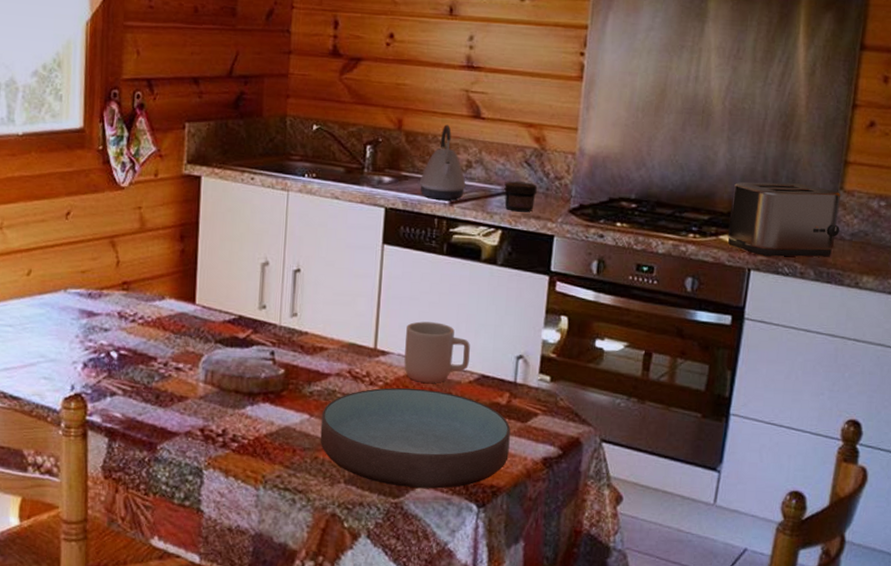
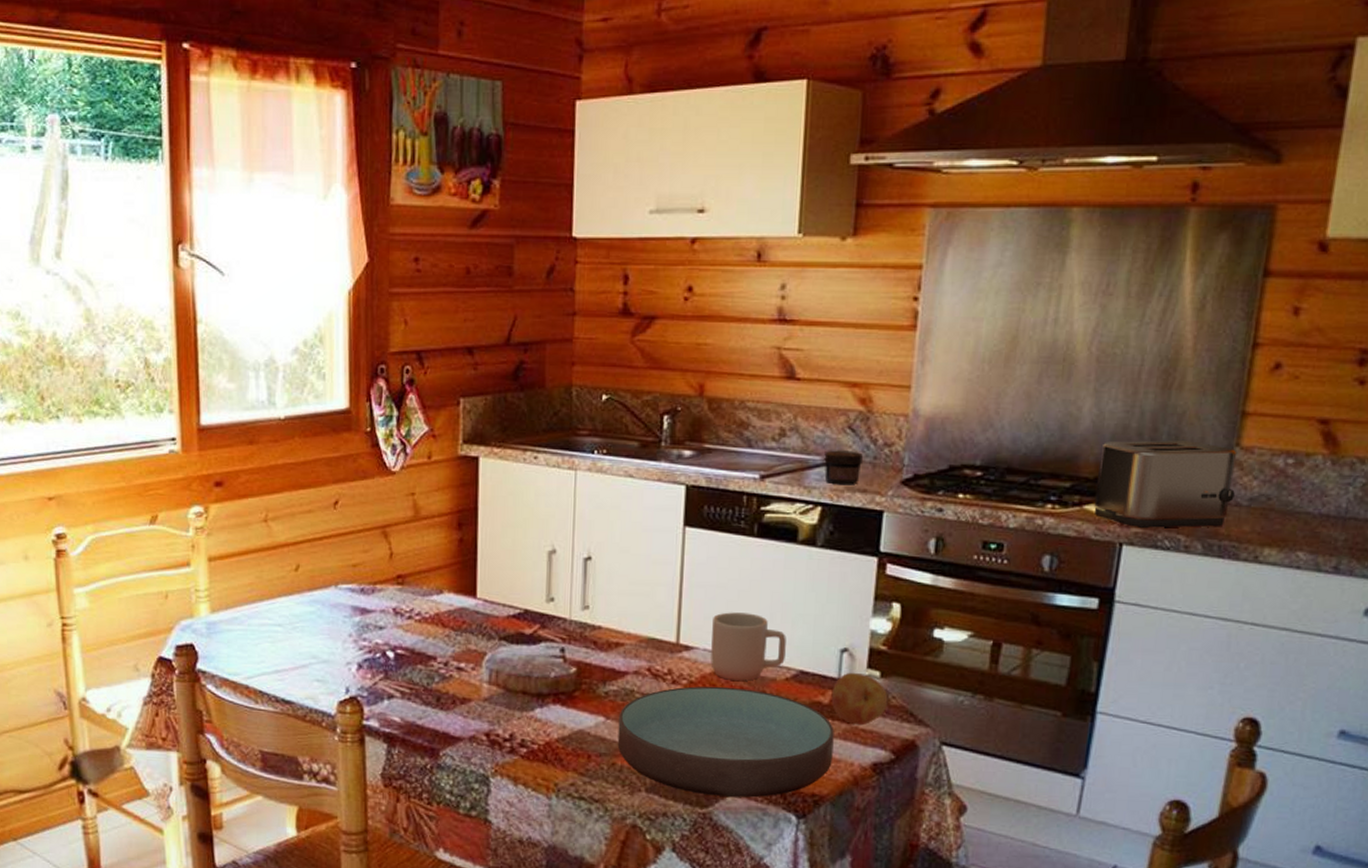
kettle: present [419,124,466,201] -> none [724,388,779,475]
fruit: none [508,376,557,424] -> present [831,672,888,726]

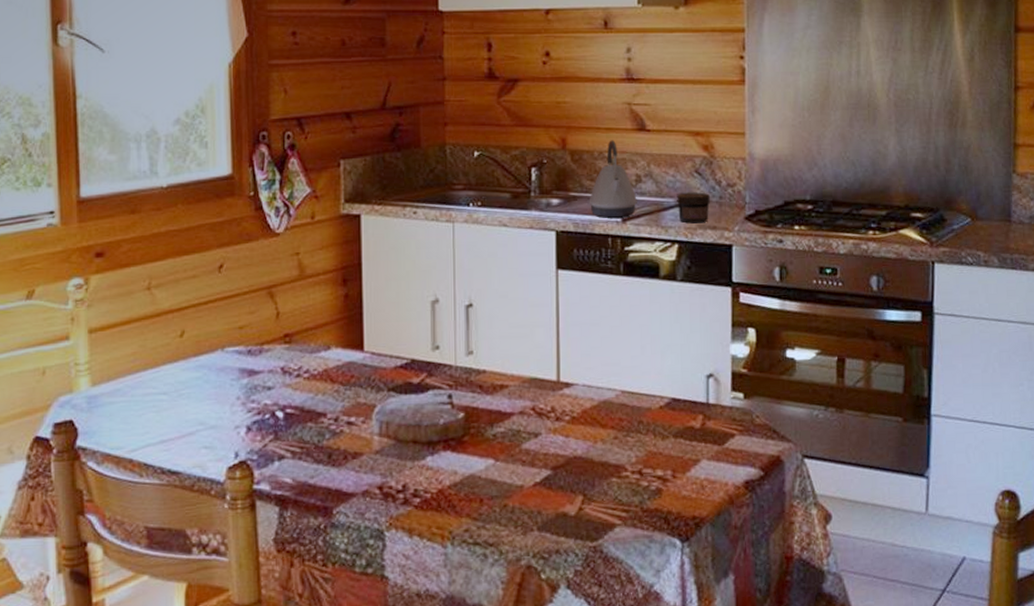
bowl: present [617,686,834,798] -> none [507,419,709,528]
mug: present [710,612,786,681] -> none [589,347,658,413]
kettle: none [724,388,779,475] -> present [589,140,637,218]
fruit: present [831,672,888,726] -> none [702,395,753,446]
toaster: present [1094,440,1237,529] -> none [907,170,1018,248]

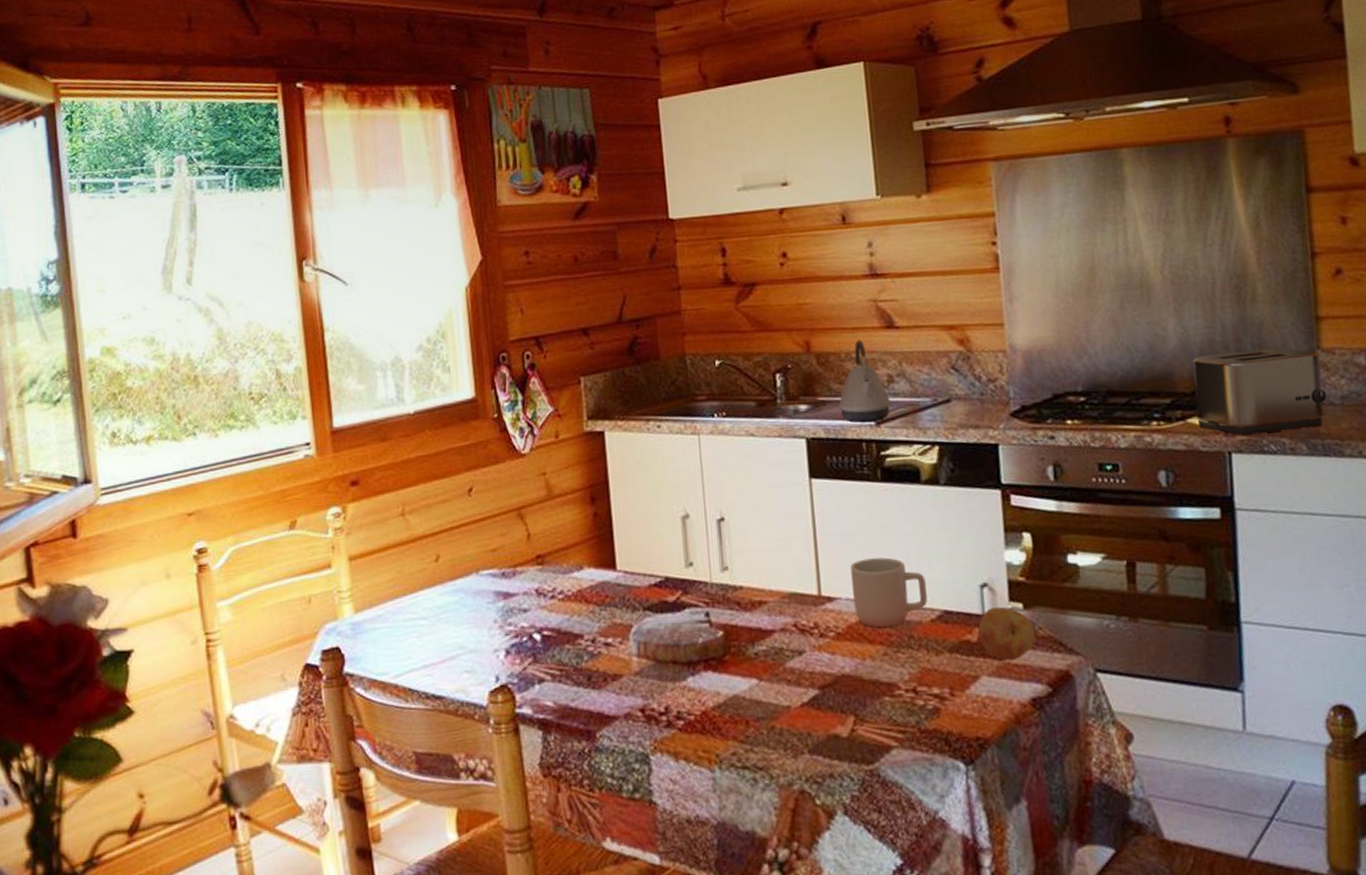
mug: none [589,347,658,413] -> present [851,557,927,628]
jar: present [677,192,711,223] -> none [933,389,971,423]
fruit: none [702,395,753,446] -> present [978,606,1036,661]
toaster: none [907,170,1018,248] -> present [1192,348,1327,436]

